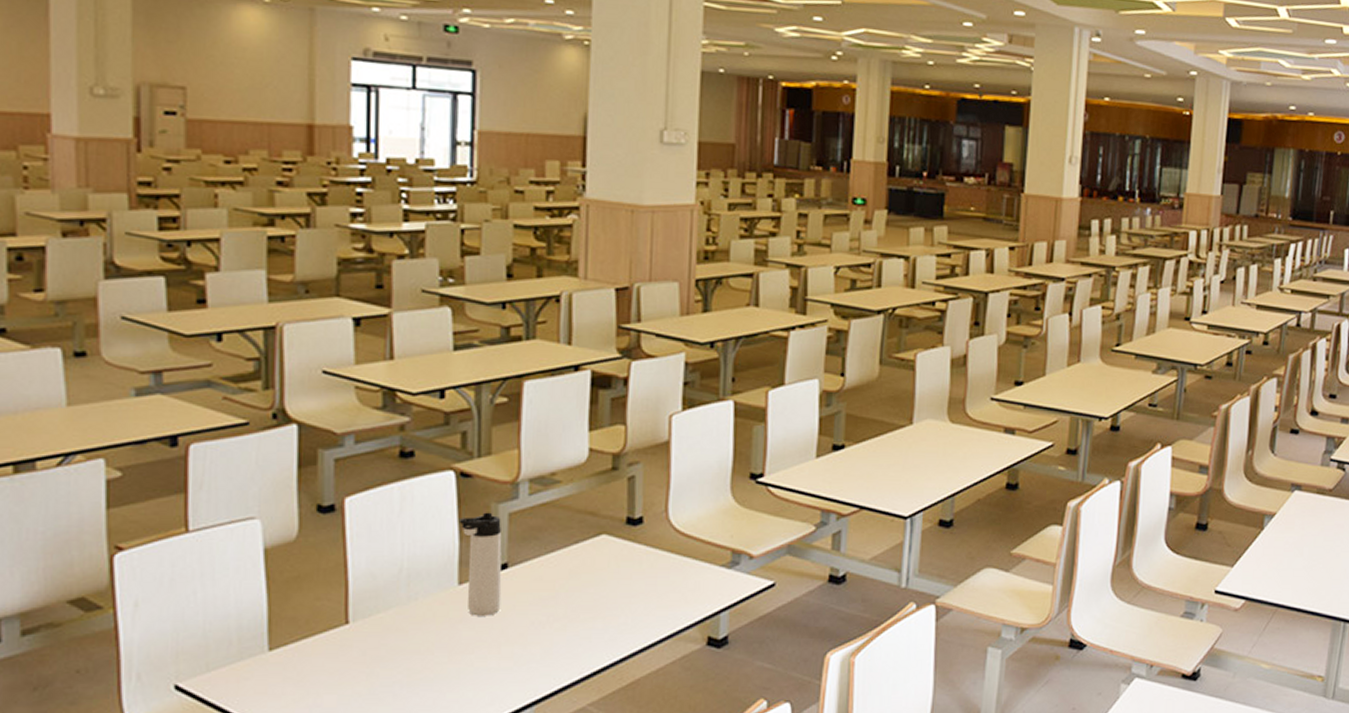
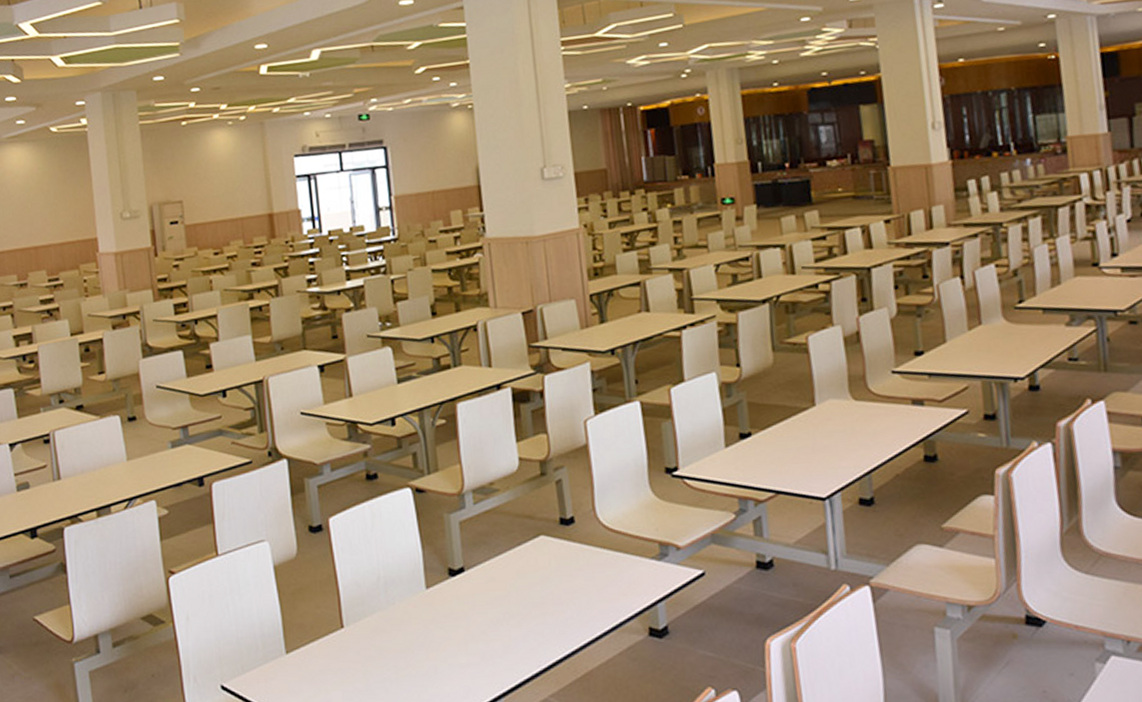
thermos bottle: present [460,512,502,616] -> none [420,522,463,617]

